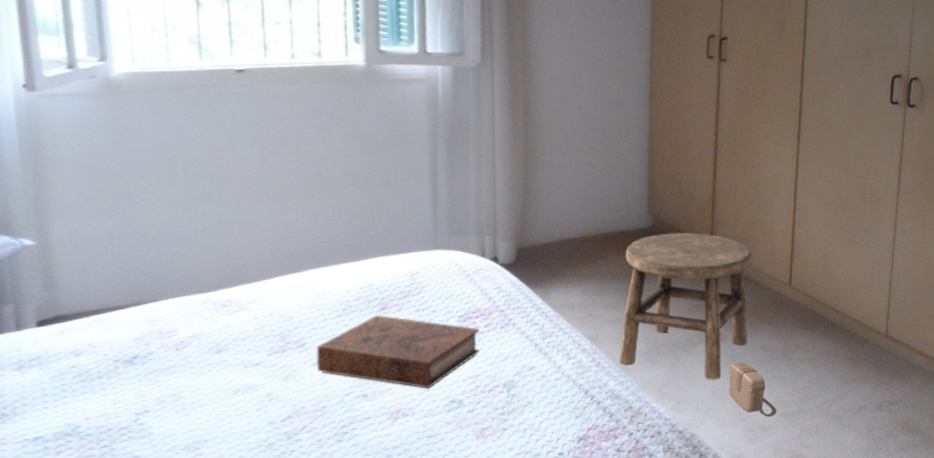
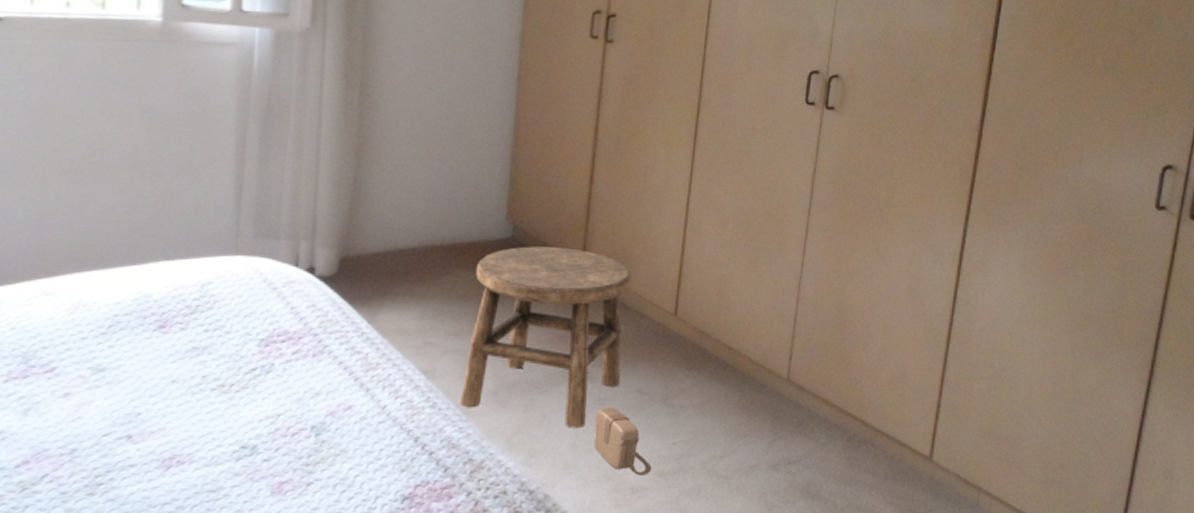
book: present [316,315,479,390] -> none [67,334,285,432]

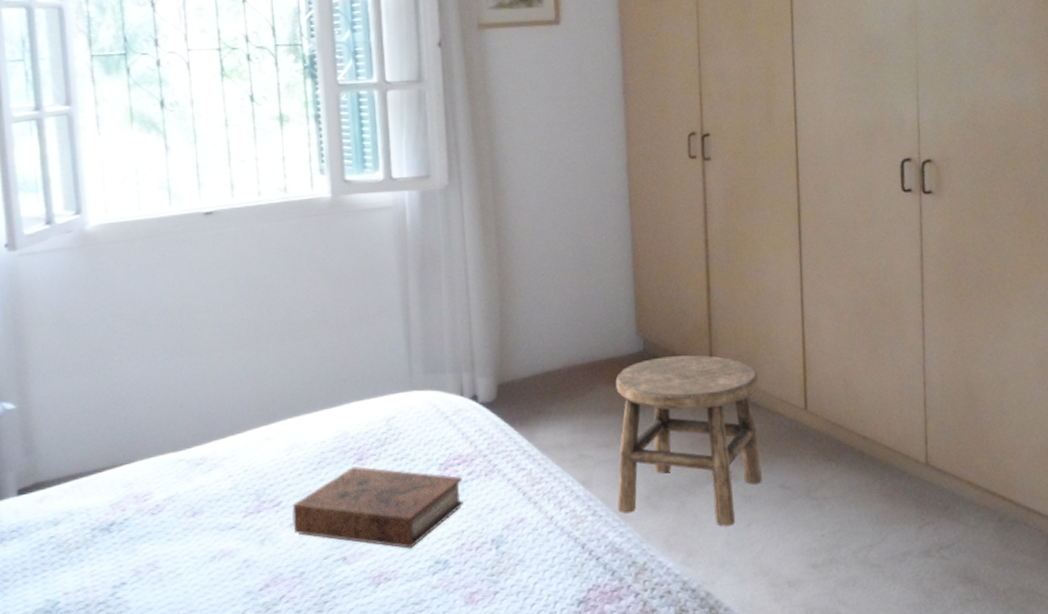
book: none [67,334,285,432] -> present [292,466,464,550]
saddlebag: present [594,407,652,476] -> none [744,504,805,569]

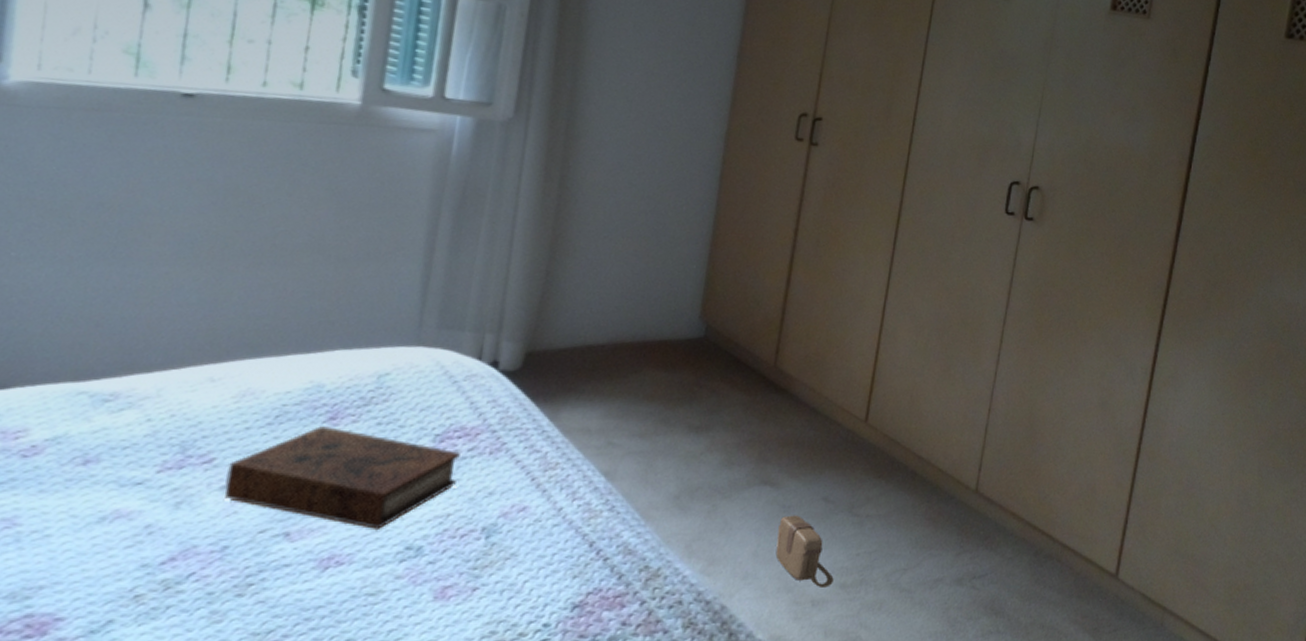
stool: present [615,355,762,527] -> none [639,346,823,537]
saddlebag: none [744,504,805,569] -> present [775,515,834,588]

